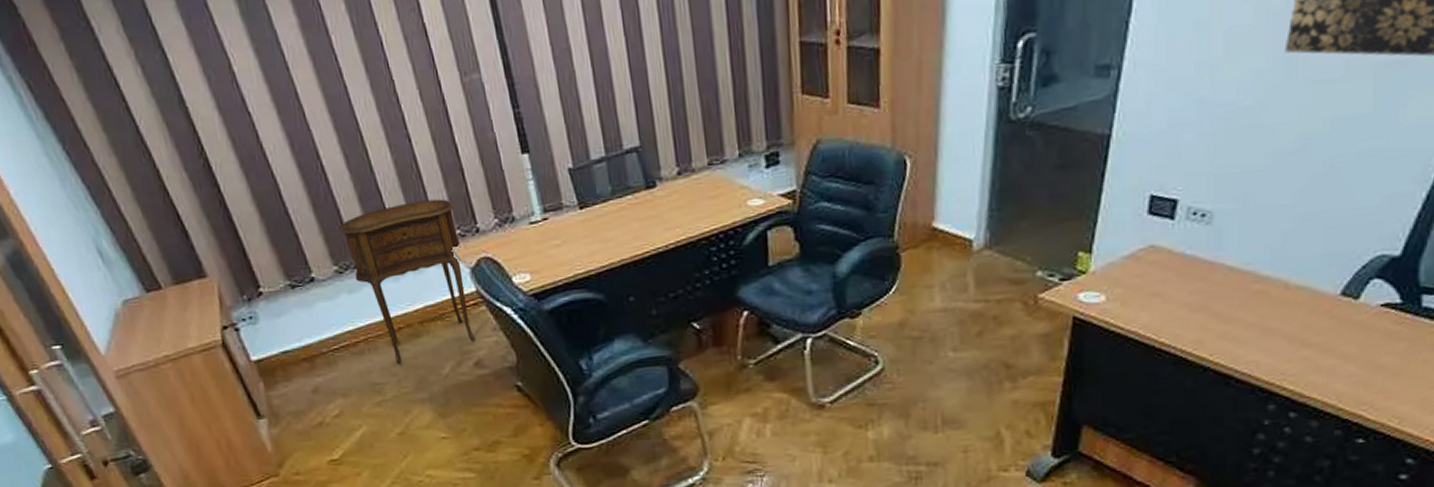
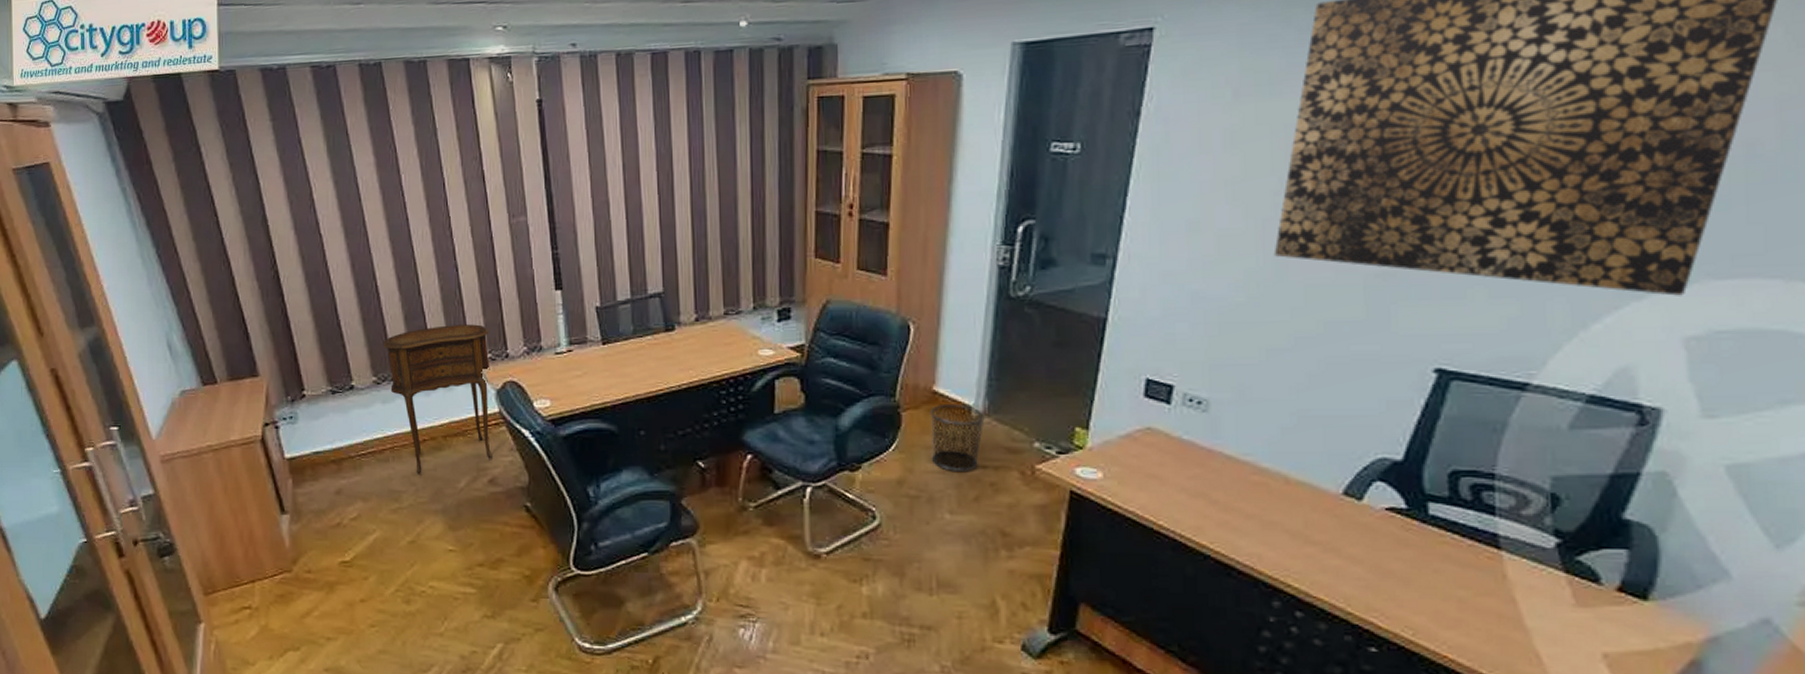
waste bin: none [929,238,986,309] -> present [929,403,985,471]

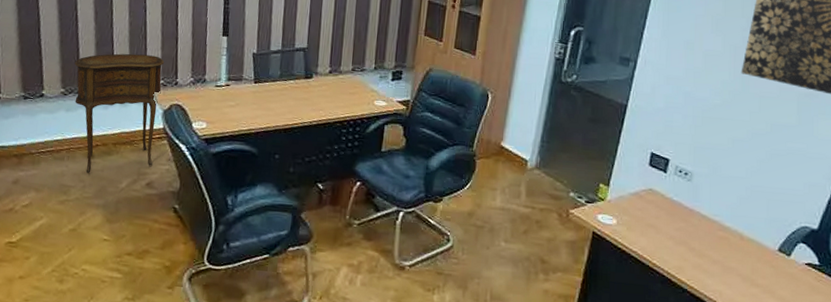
waste bin: present [929,403,985,471] -> none [495,156,537,210]

